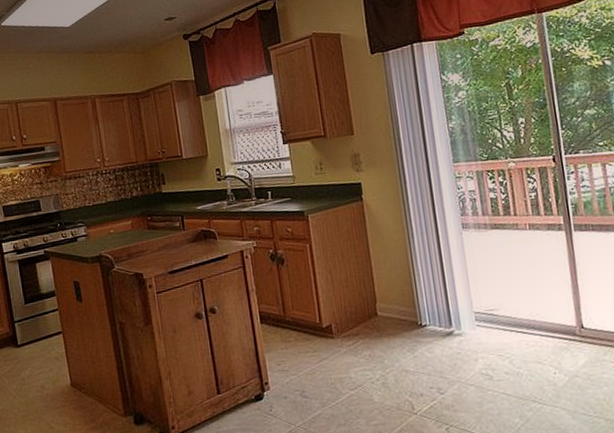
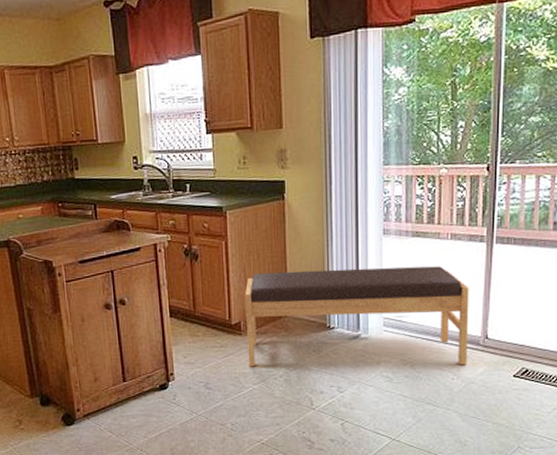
bench: none [333,256,567,372] -> present [244,266,469,367]

